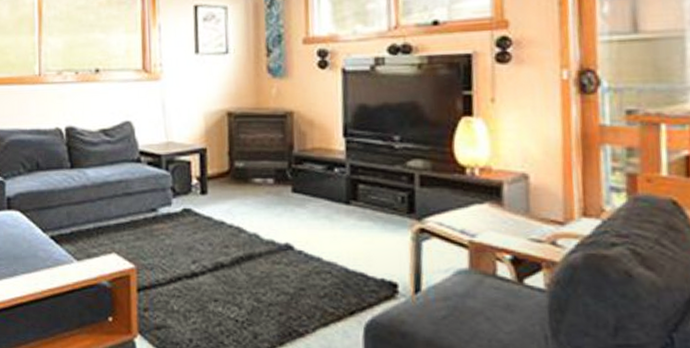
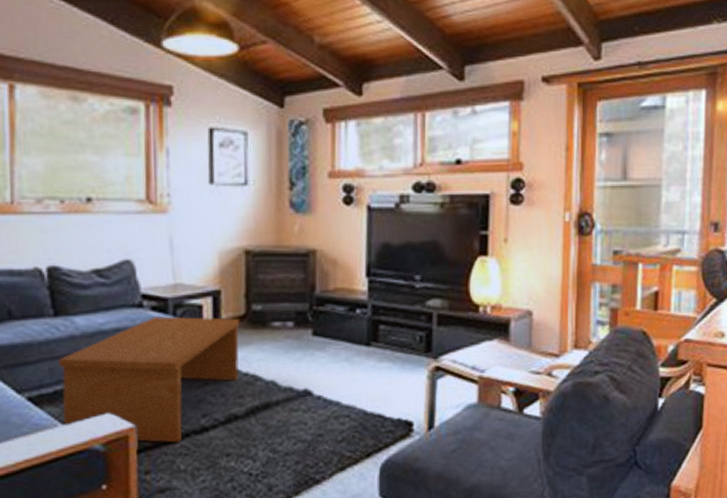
coffee table: none [73,171,224,285] -> present [57,316,240,443]

